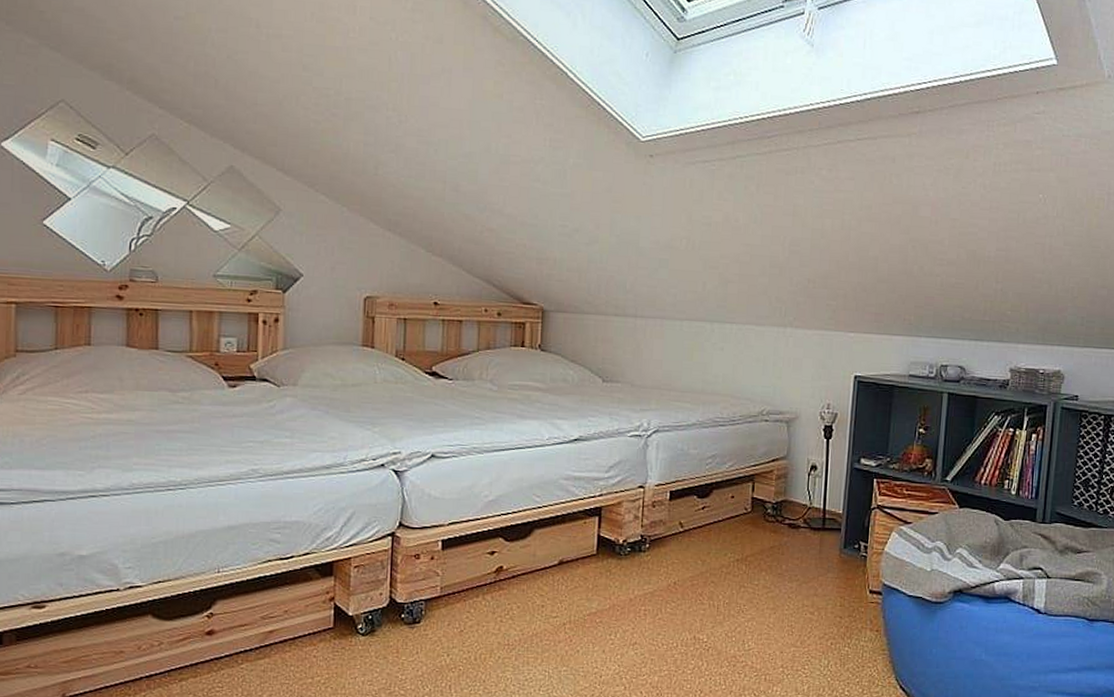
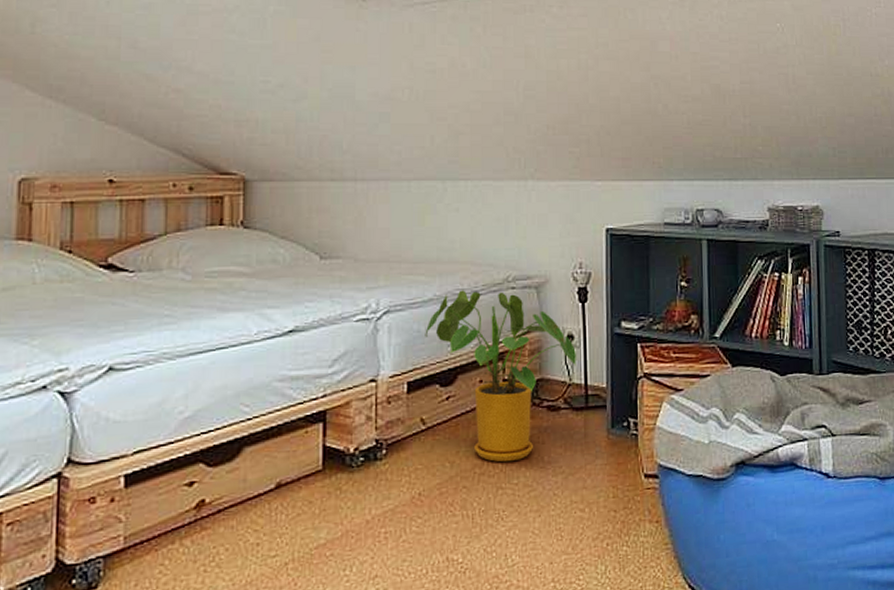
house plant: none [687,418,818,566] -> present [425,290,576,462]

